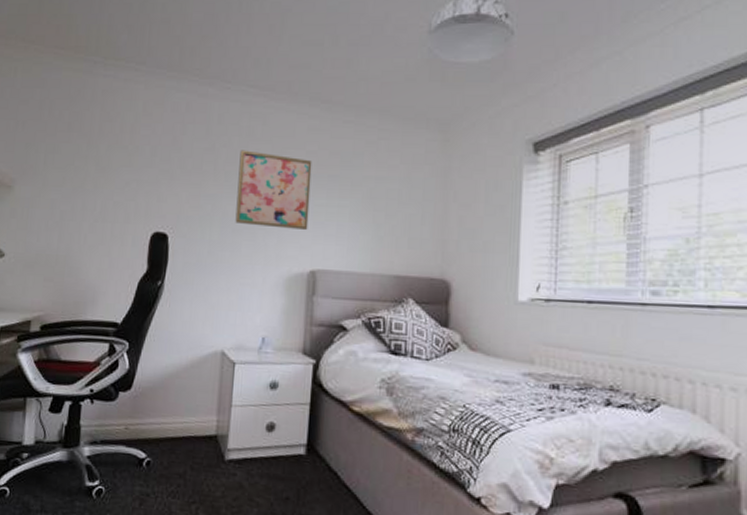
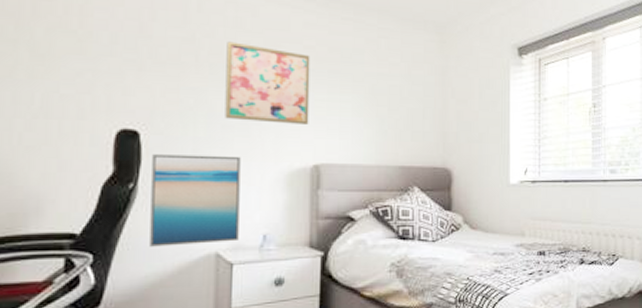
wall art: none [170,255,247,342] -> present [150,154,241,247]

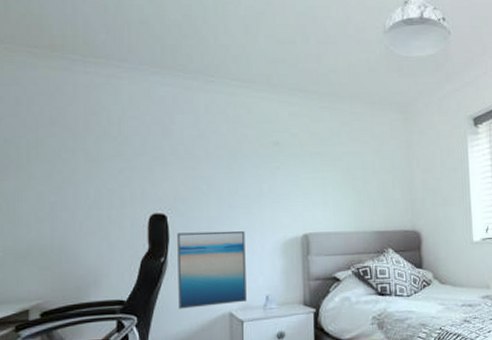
wall art: present [225,41,310,124] -> none [229,135,298,201]

